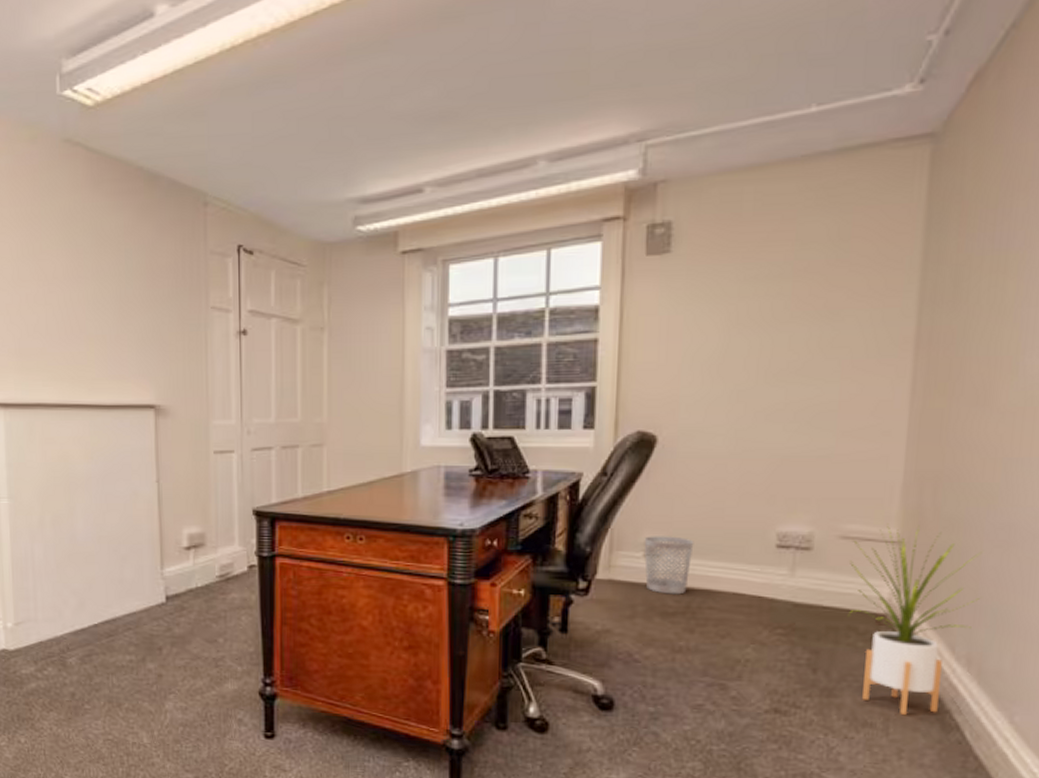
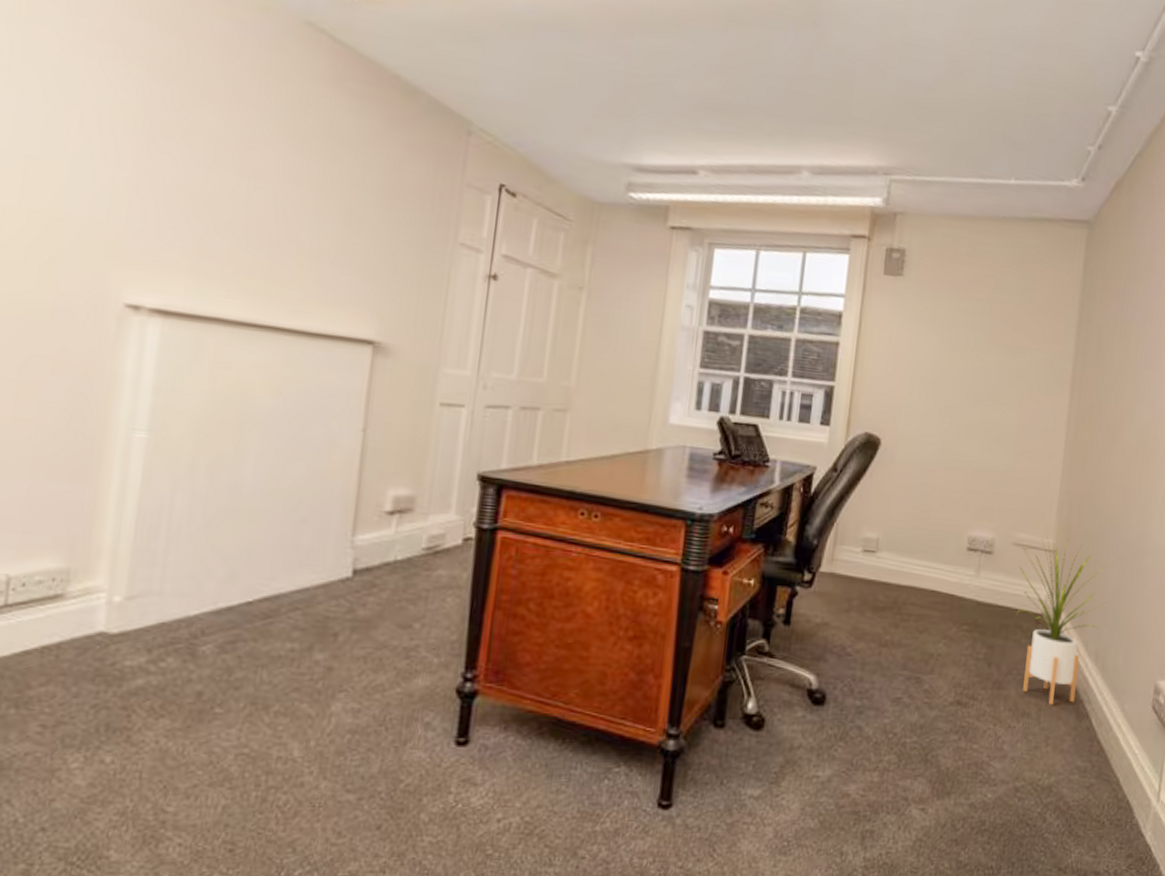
wastebasket: present [644,536,694,595] -> none [862,532,904,590]

